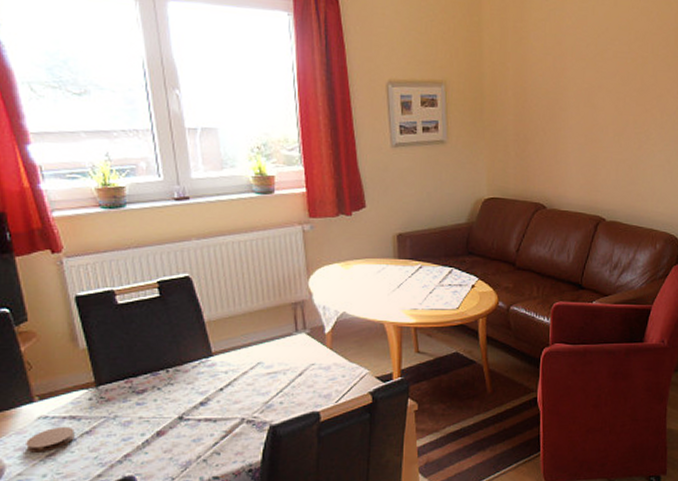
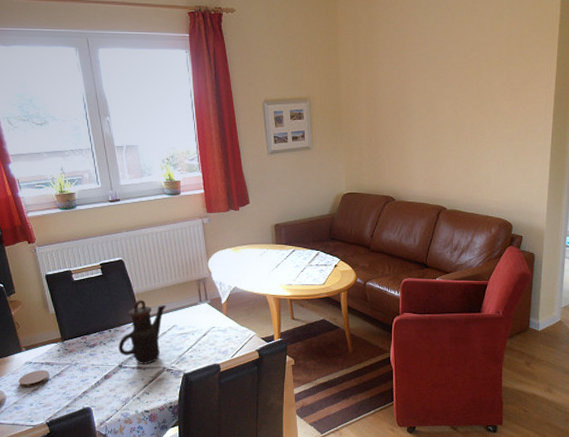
teapot: none [179,329,249,415] -> present [118,300,166,364]

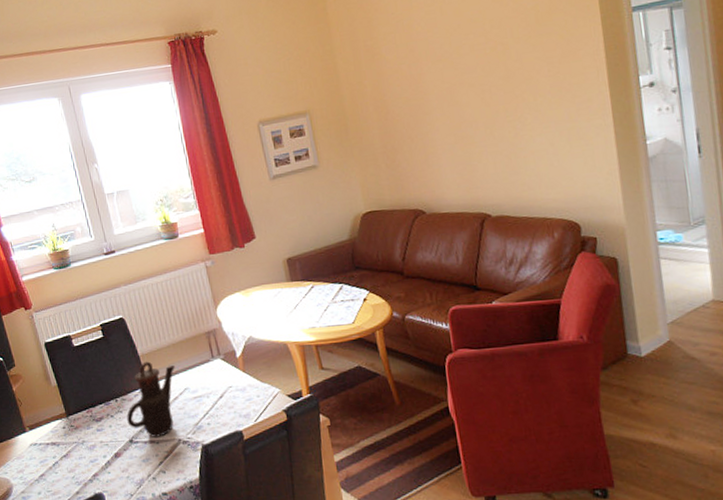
coaster: present [18,370,50,388] -> none [24,451,57,474]

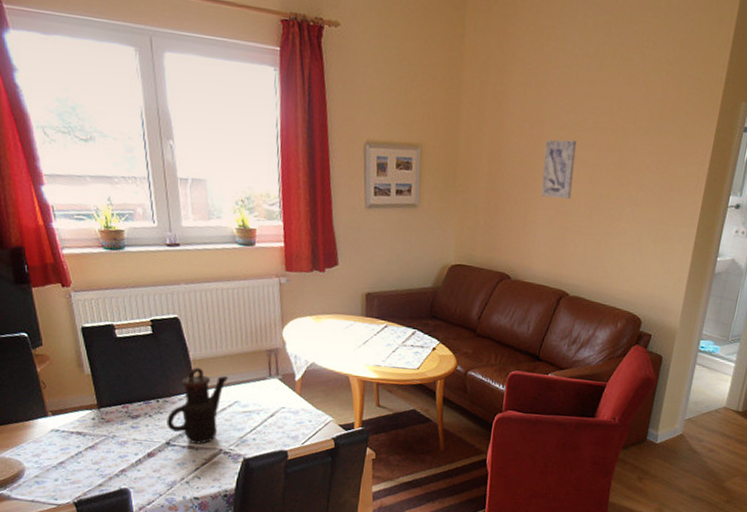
wall art: none [427,68,467,128] -> present [541,139,577,200]

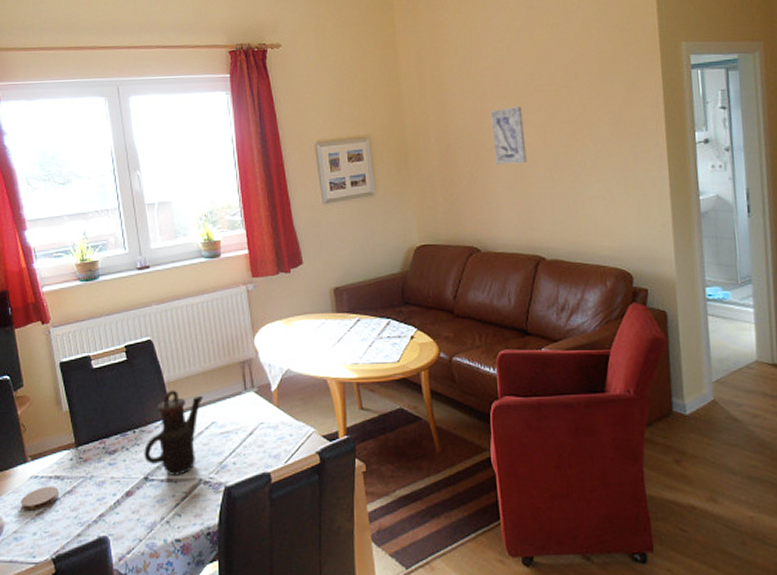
coaster: none [41,439,81,460] -> present [20,486,59,511]

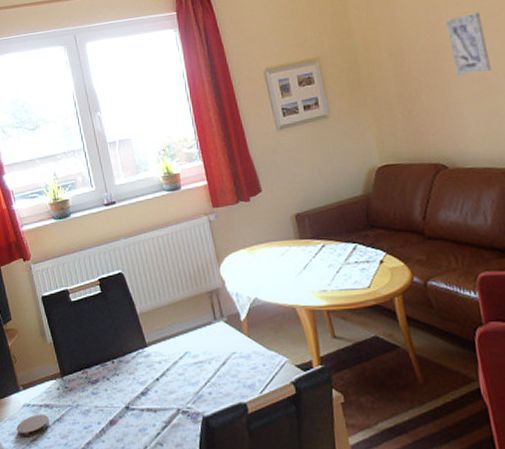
teapot: present [144,390,203,475] -> none [123,321,175,405]

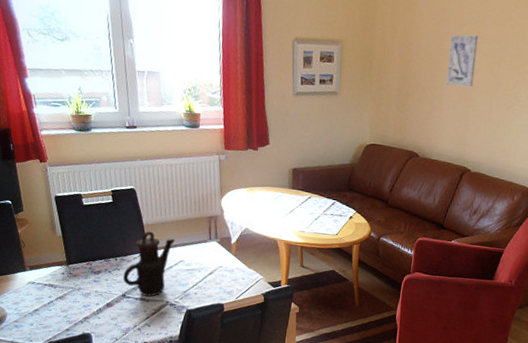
coaster: present [16,414,49,437] -> none [20,290,52,308]
teapot: none [123,321,175,405] -> present [123,231,175,297]

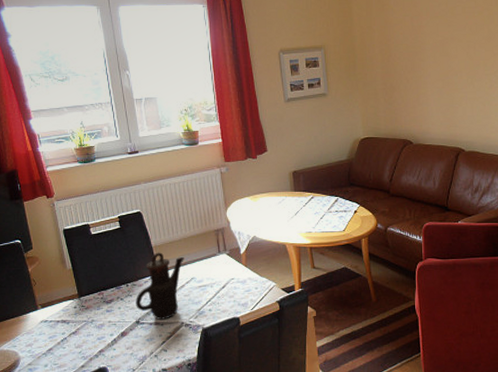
wall art: present [446,35,479,87] -> none [425,25,453,73]

